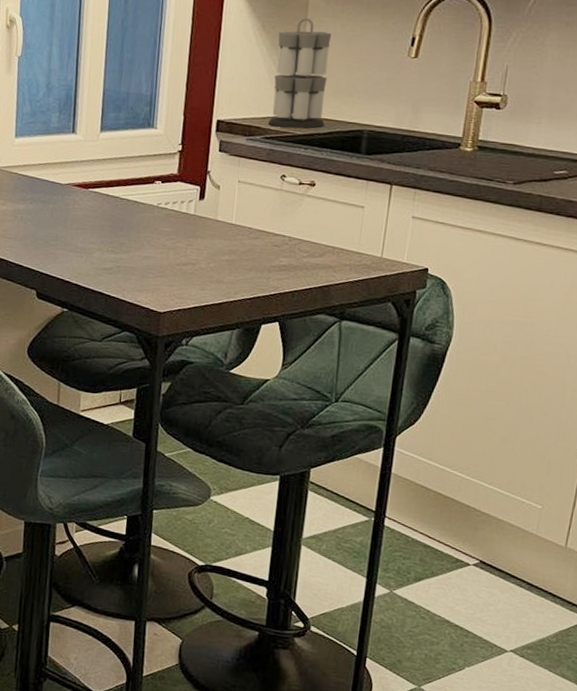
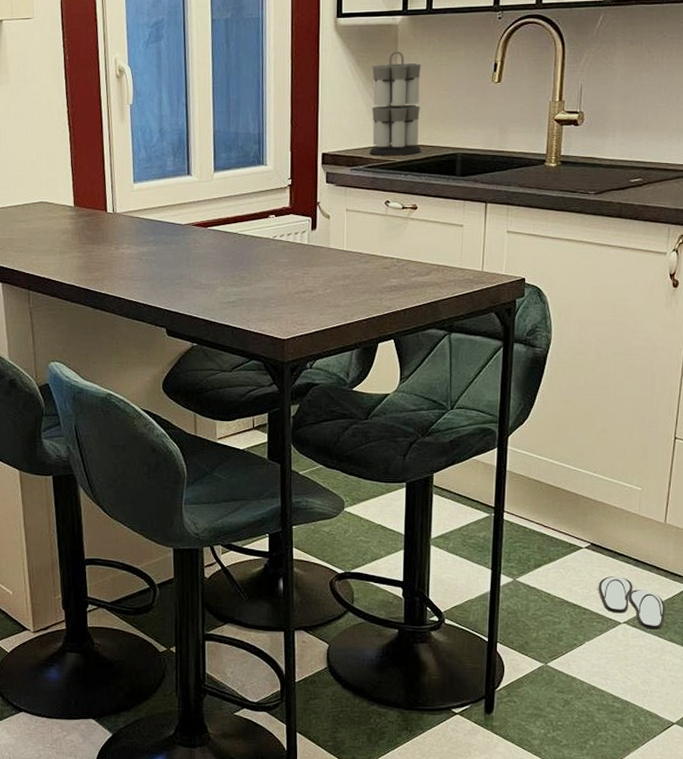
slippers: none [484,598,559,663] -> present [598,576,665,630]

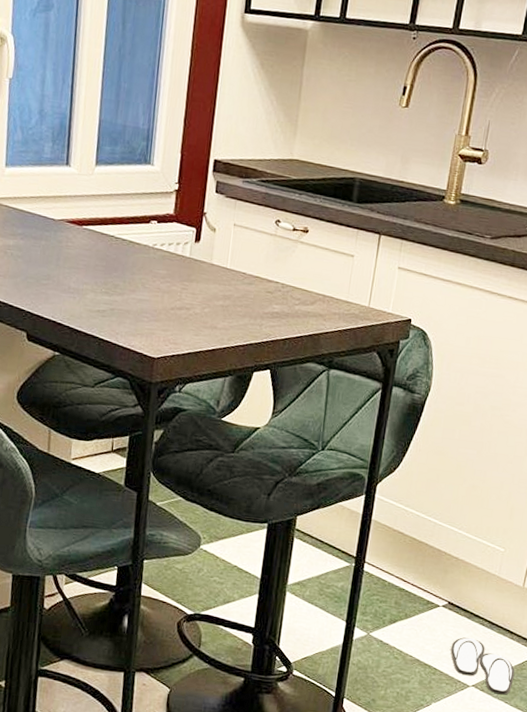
spice rack: present [370,50,421,156] -> none [265,58,328,173]

